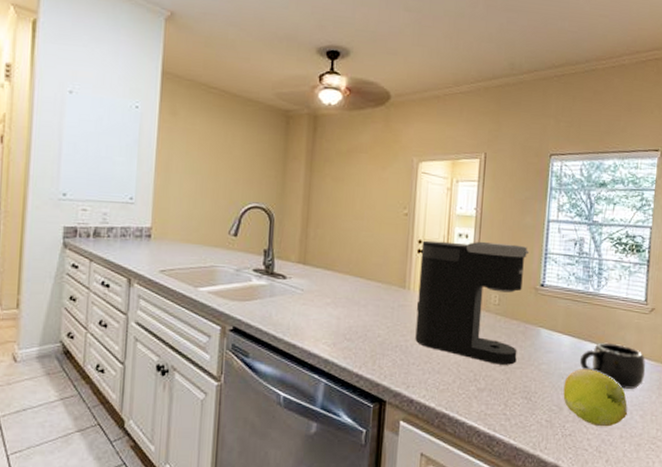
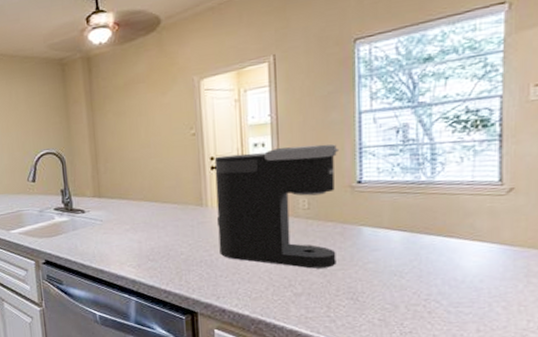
fruit: present [563,369,628,427] -> none [398,263,485,322]
mug: present [579,342,646,389] -> none [415,232,507,280]

